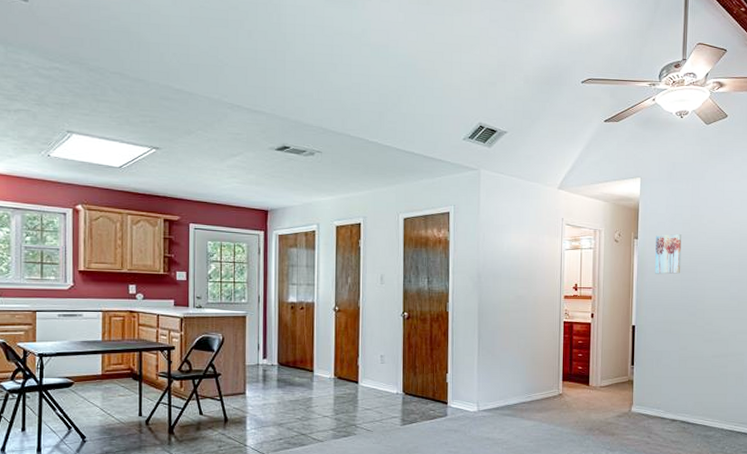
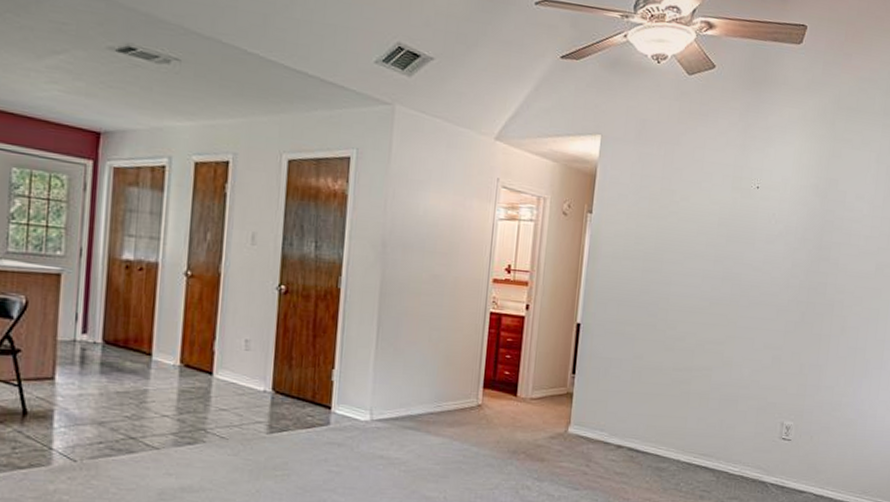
wall art: present [655,234,682,275] -> none [610,210,648,262]

